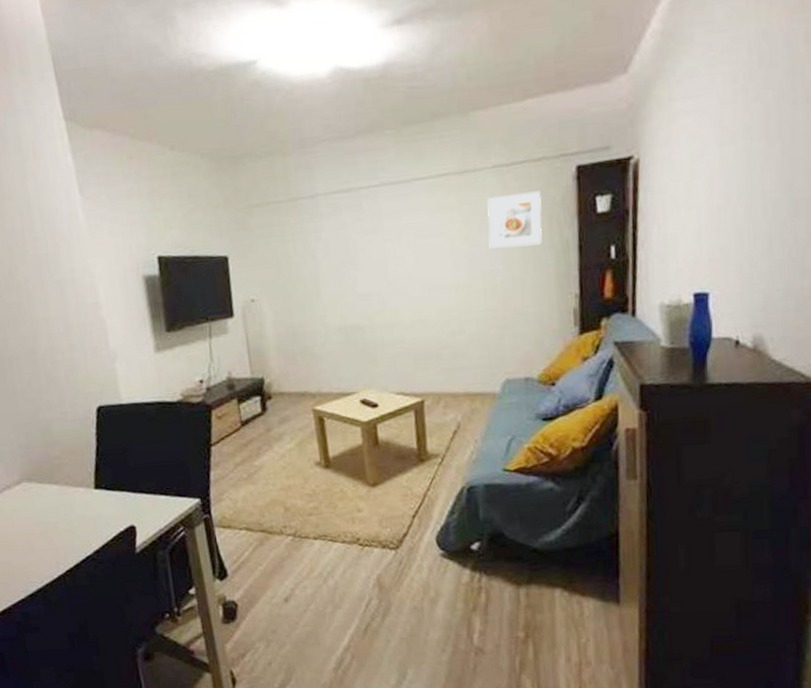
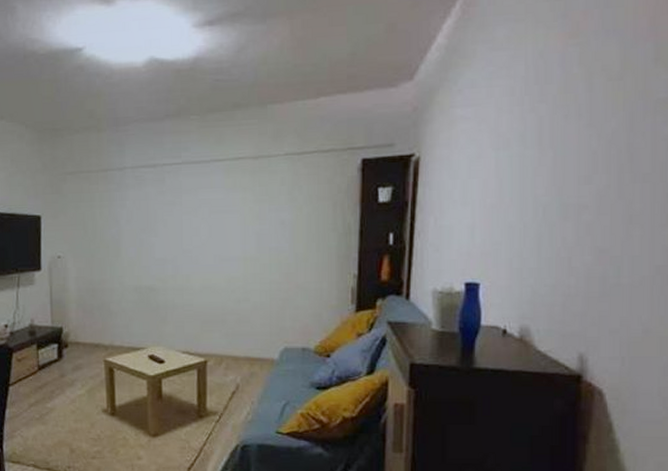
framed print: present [487,191,542,249] -> none [277,178,327,228]

